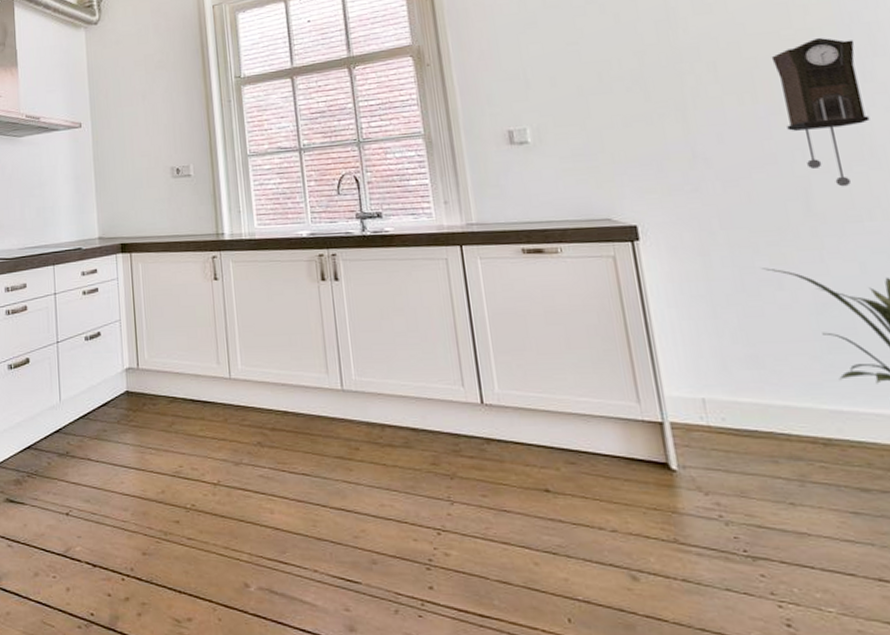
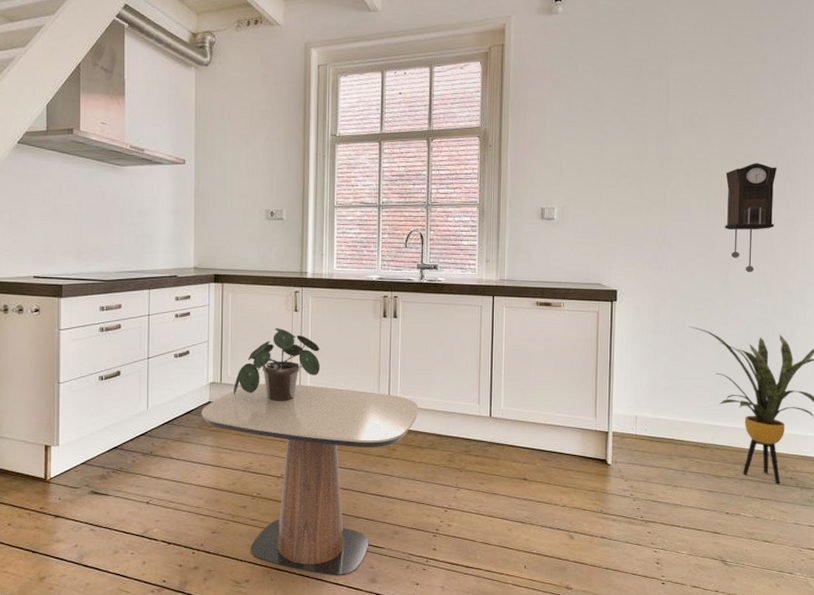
side table: none [119,367,383,619] -> present [201,383,419,575]
potted plant: none [153,301,252,390] -> present [234,328,321,402]

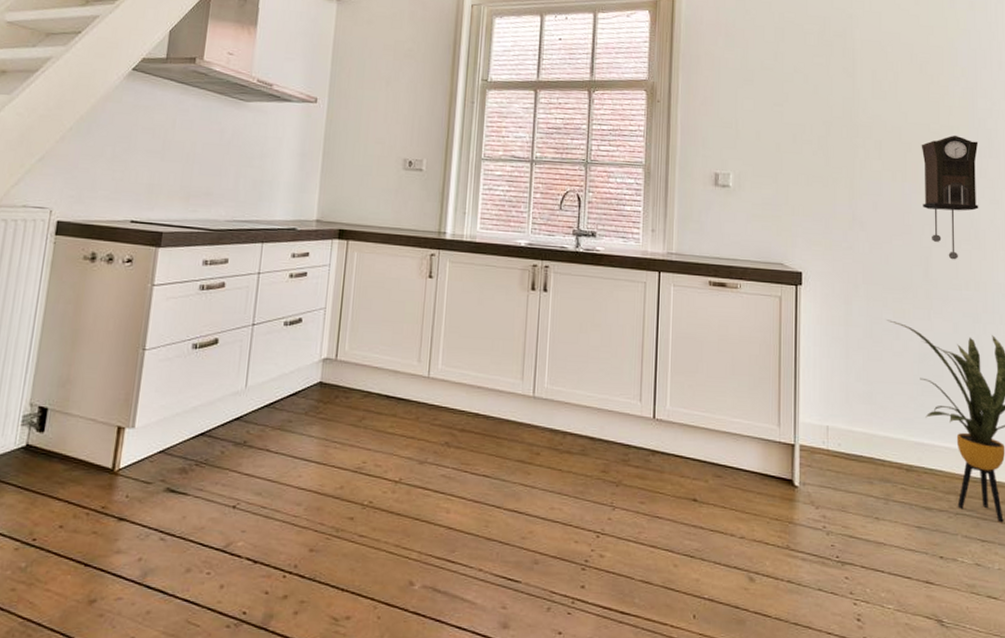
side table: present [201,383,419,575] -> none [309,363,569,616]
potted plant: present [234,328,321,402] -> none [350,297,455,387]

